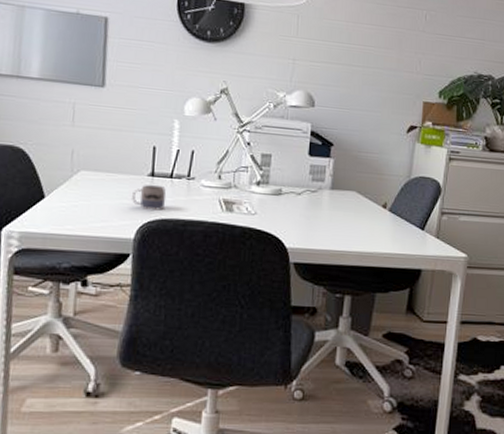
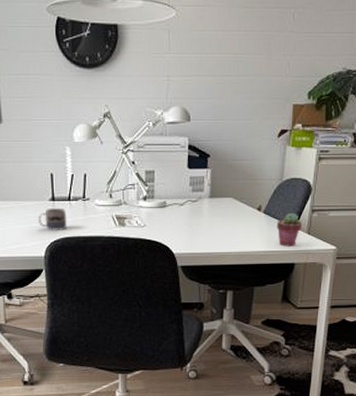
potted succulent: none [402,213,431,251] -> present [276,212,303,247]

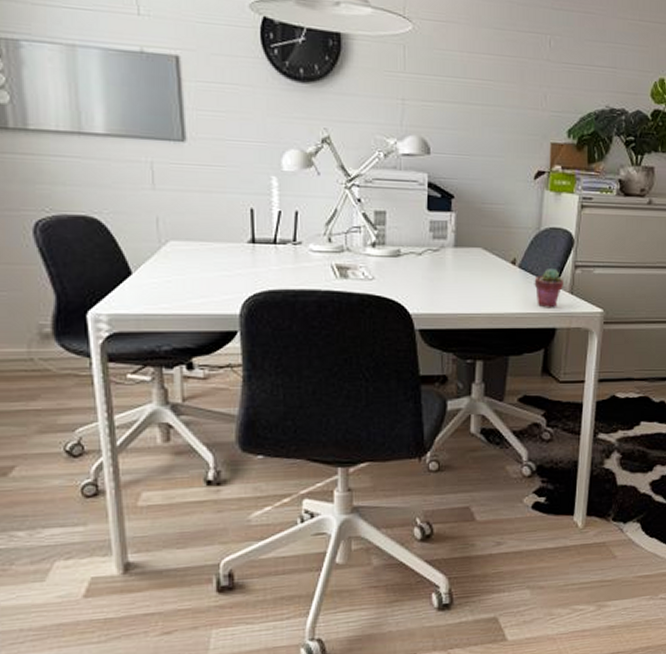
mug: present [38,209,67,232] -> none [233,253,272,283]

